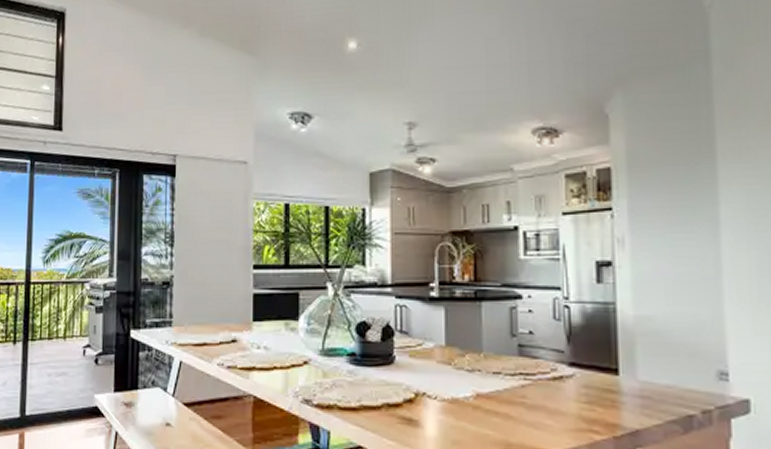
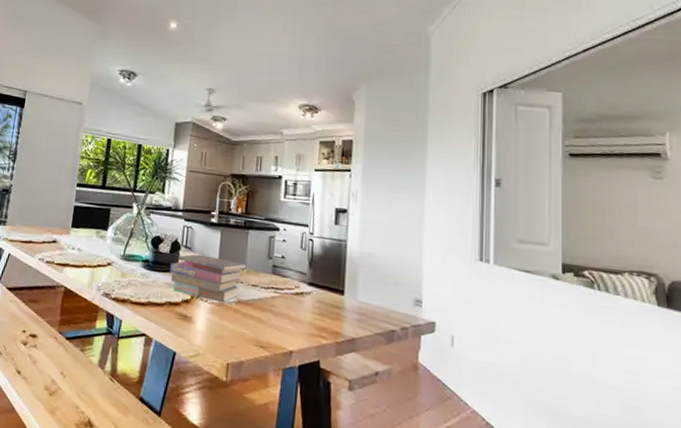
books: none [384,339,483,399] -> present [170,254,246,303]

